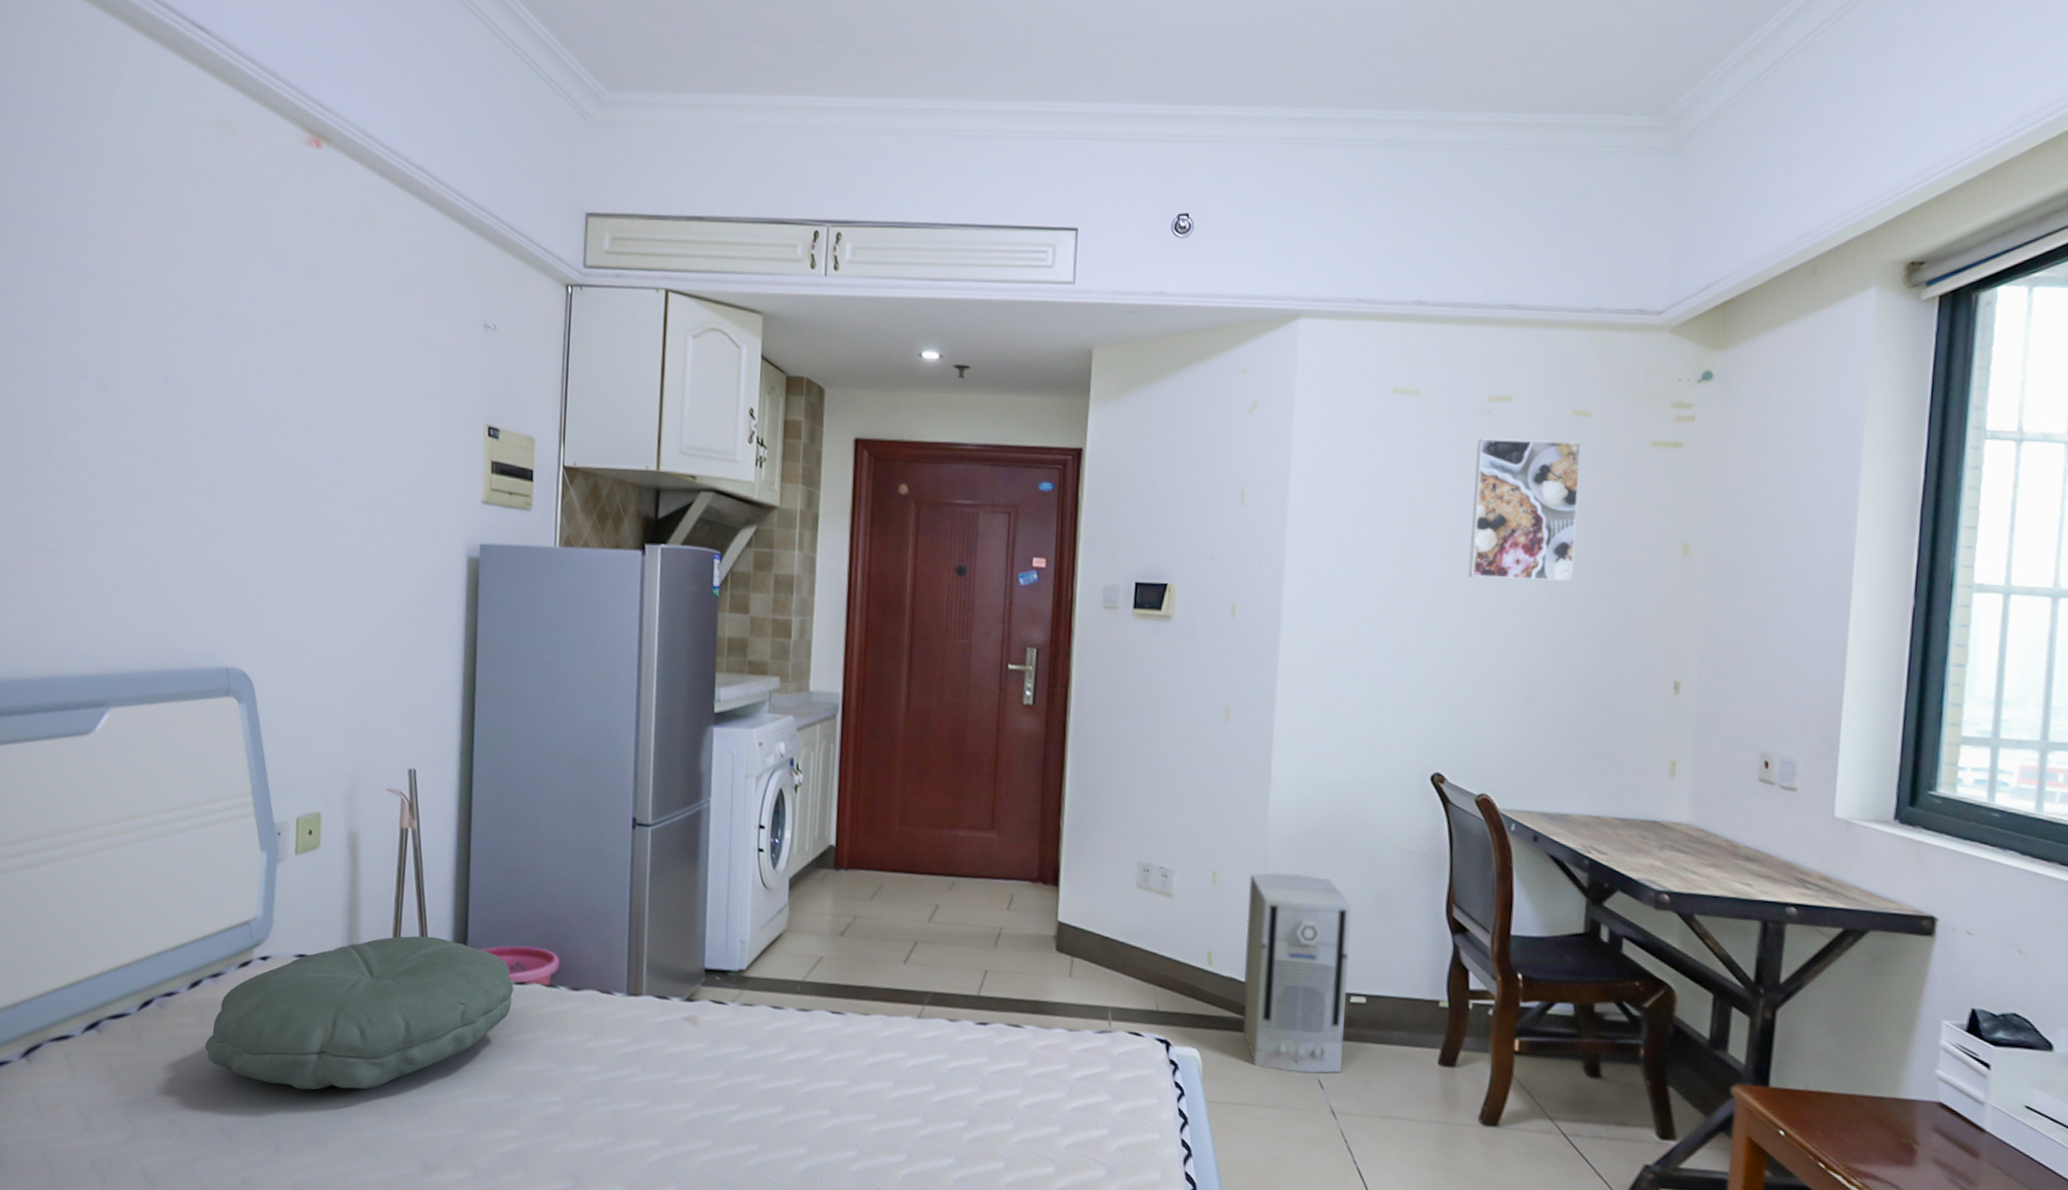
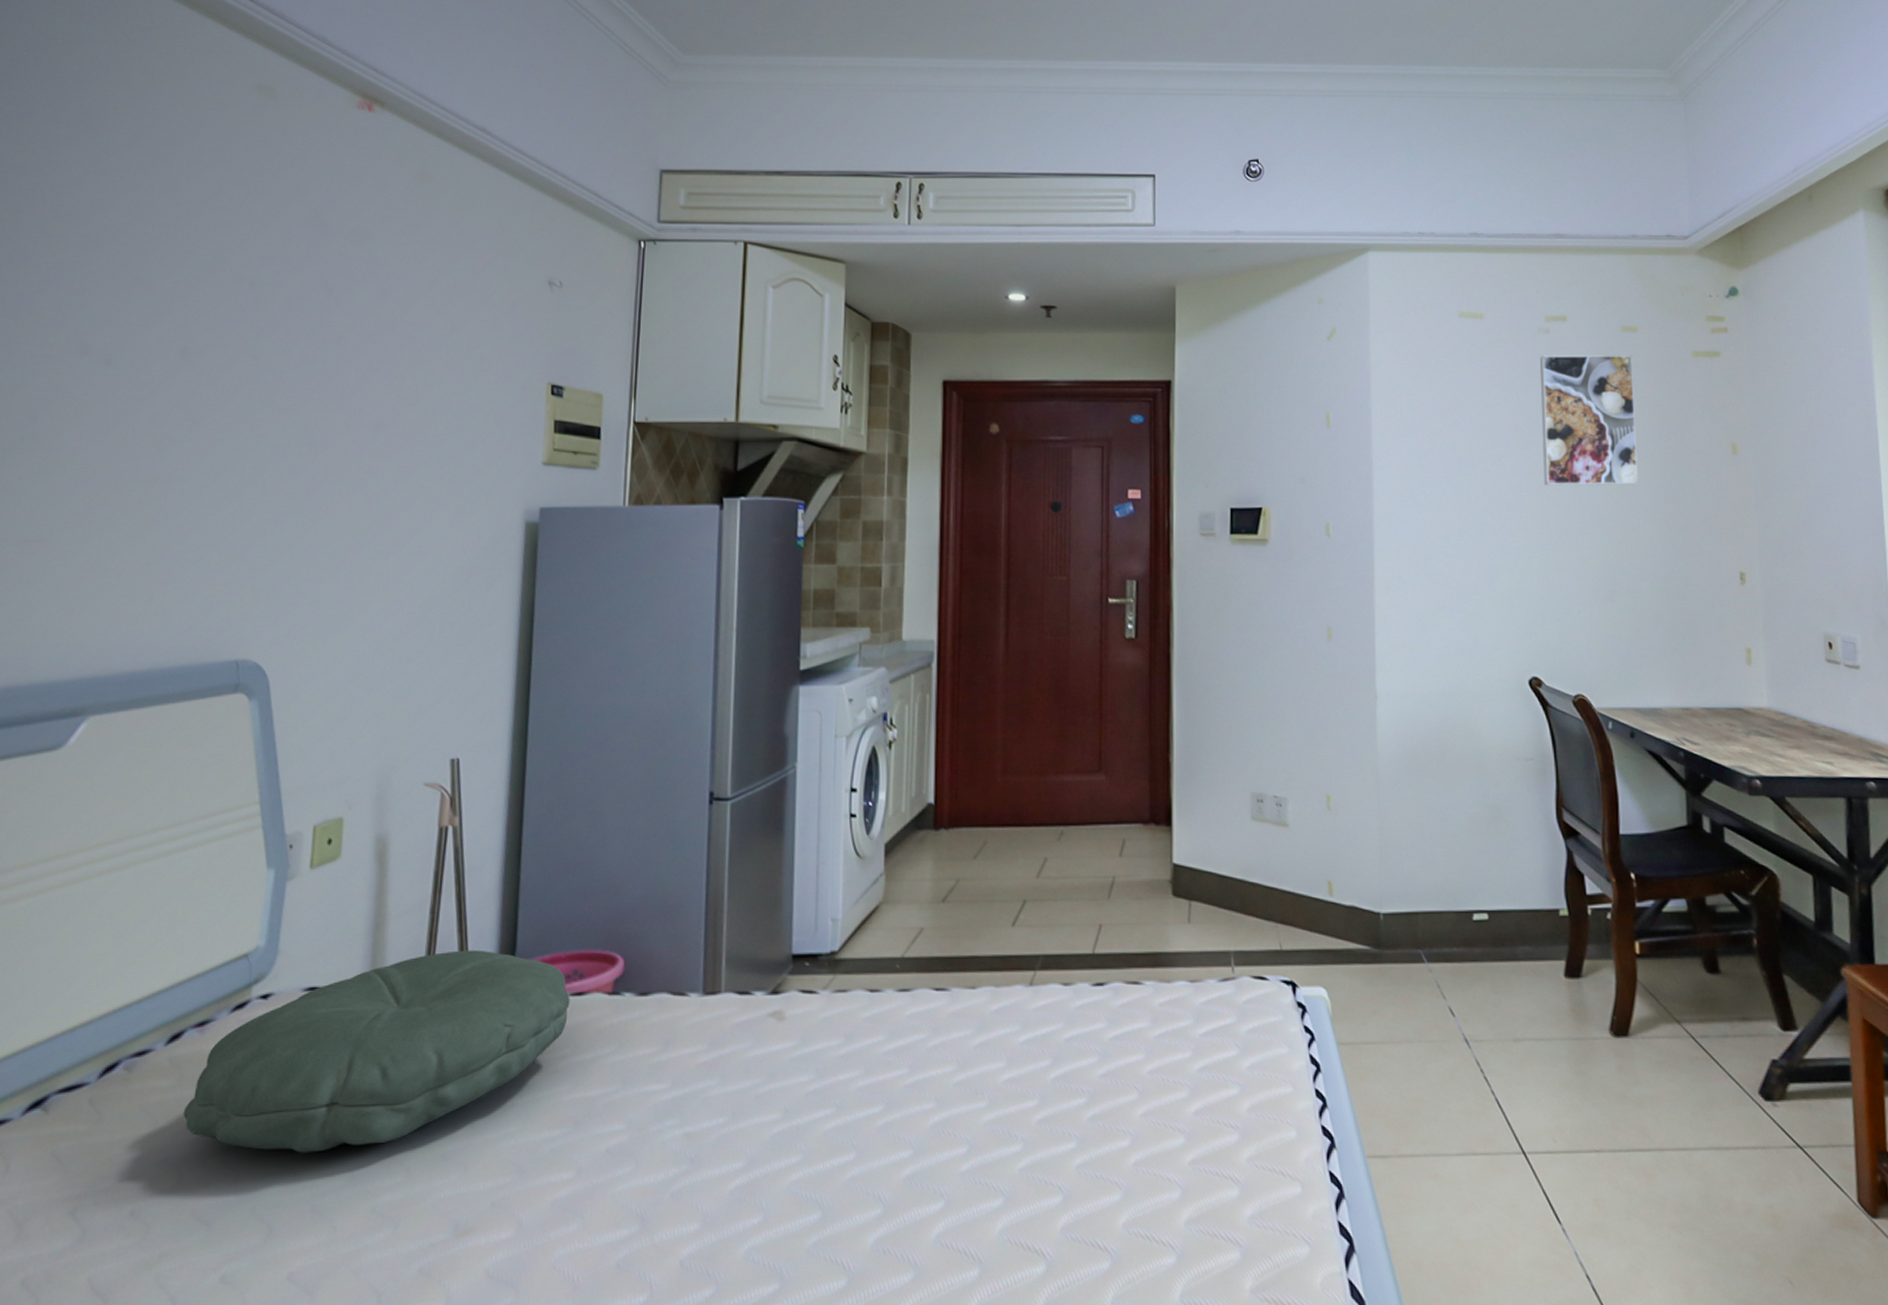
air purifier: present [1243,873,1353,1074] -> none [1363,791,1470,1002]

